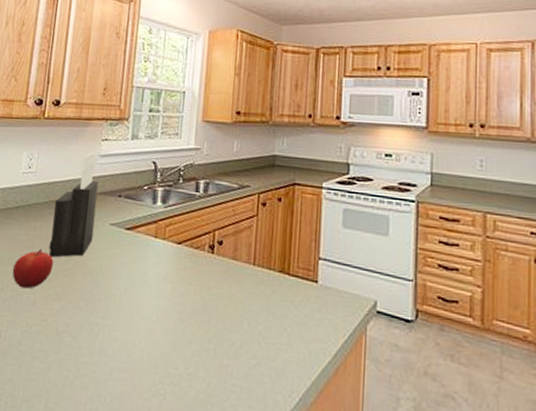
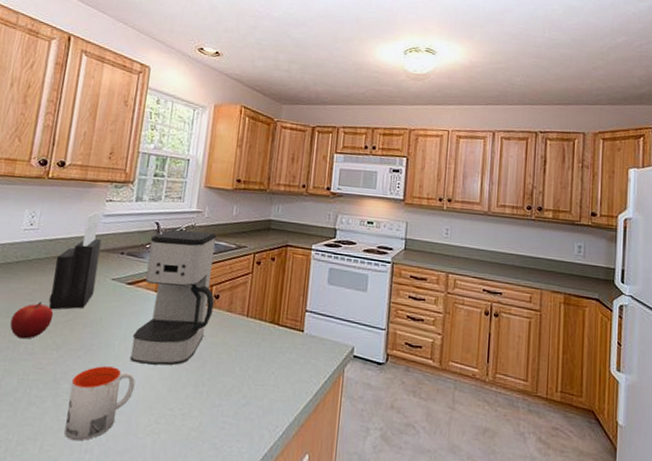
mug: none [68,318,138,400] -> present [64,366,135,441]
coffee maker: none [132,168,218,319] -> present [130,229,217,366]

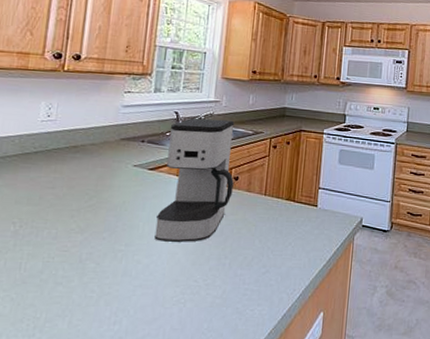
fruit: present [10,301,54,339] -> none [31,189,76,225]
knife block: present [49,212,102,310] -> none [71,103,122,196]
mug: present [64,366,135,441] -> none [93,246,160,315]

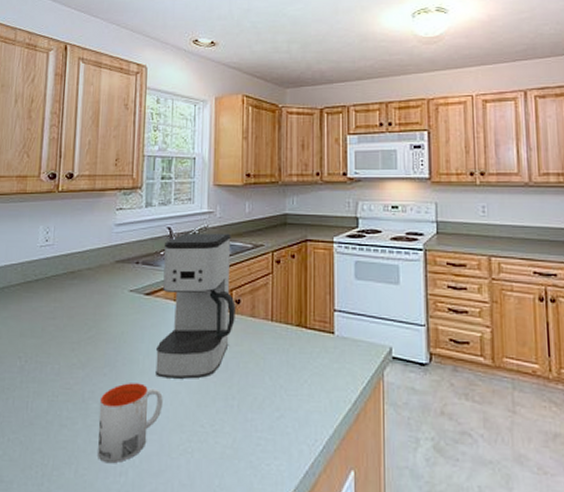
mug: none [93,246,160,315] -> present [98,383,163,464]

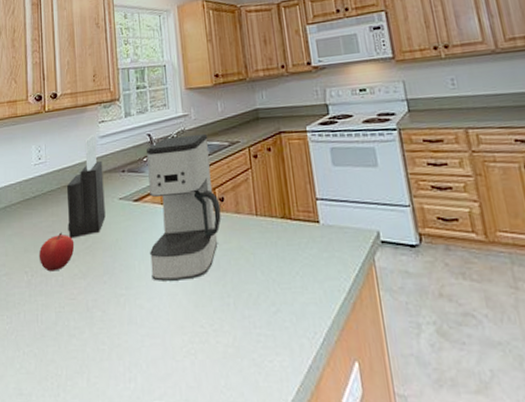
fruit: none [35,319,76,359] -> present [38,232,75,272]
knife block: none [70,222,116,327] -> present [66,135,106,239]
mug: present [98,383,163,464] -> none [103,288,162,370]

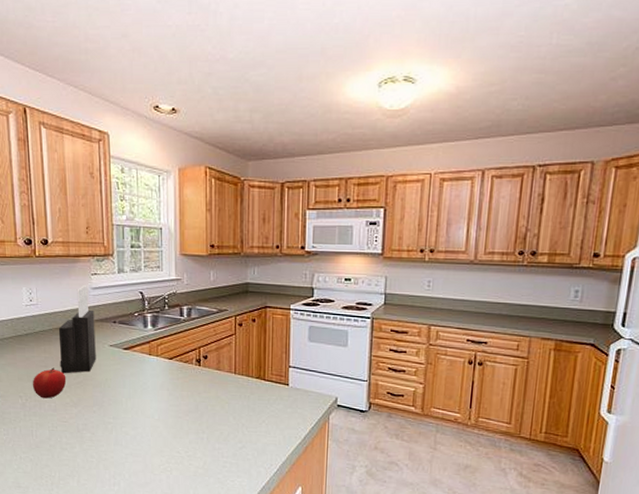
coffee maker: present [147,133,221,281] -> none [137,297,203,417]

